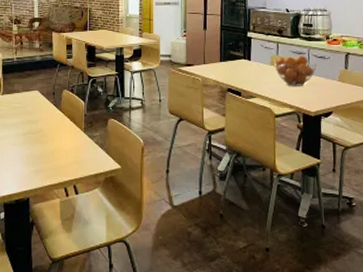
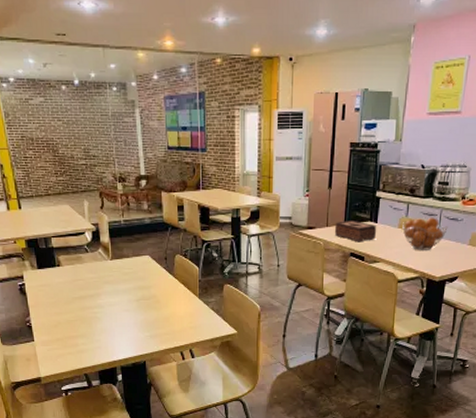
tissue box: none [211,58,251,79] -> present [334,221,377,242]

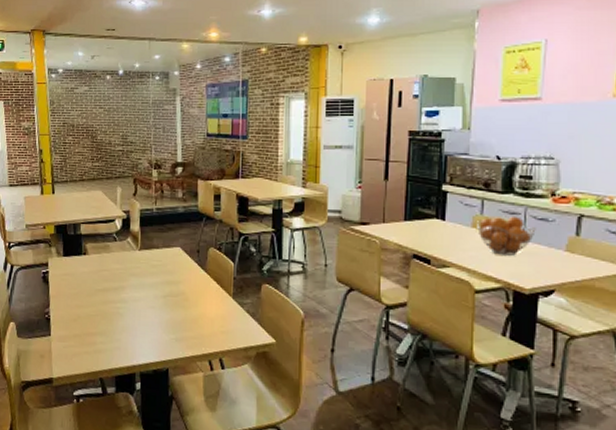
tissue box: present [334,221,377,242] -> none [392,217,445,243]

